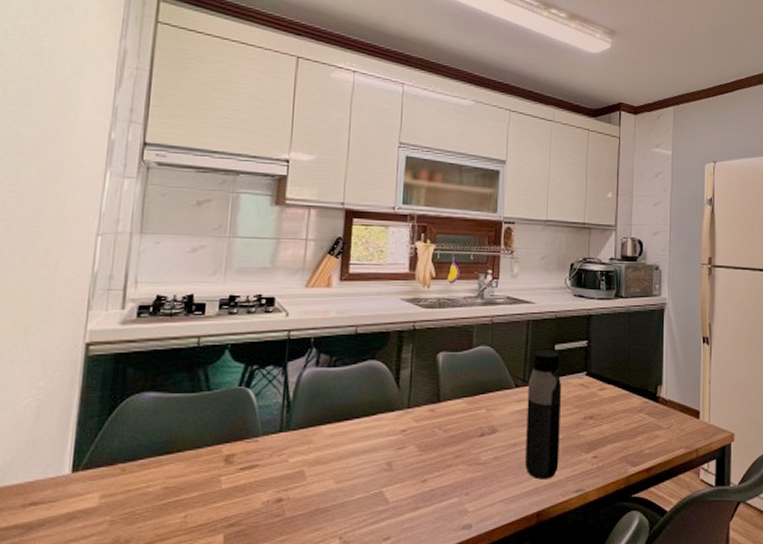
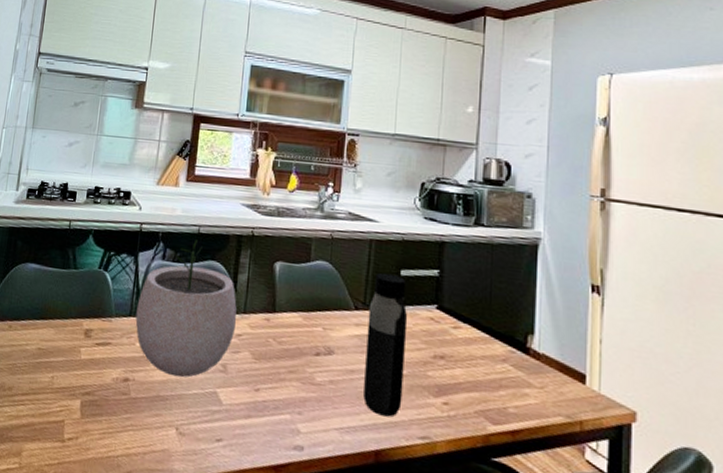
plant pot: none [287,340,400,486] -> present [135,239,237,378]

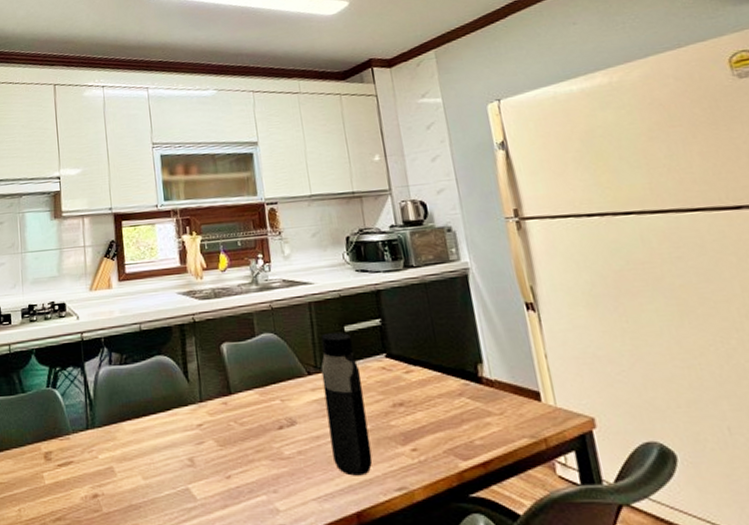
plant pot: present [135,239,237,378] -> none [92,337,195,482]

